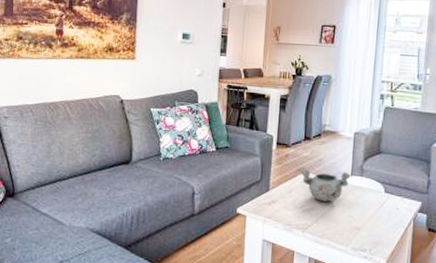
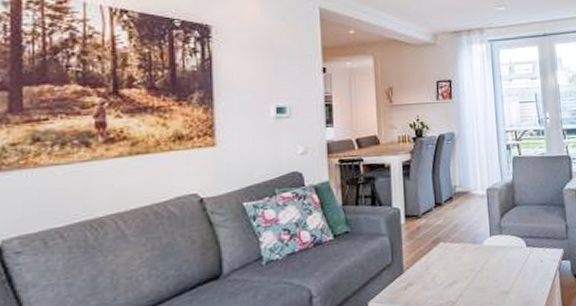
decorative bowl: present [300,170,351,202] -> none [436,233,490,272]

